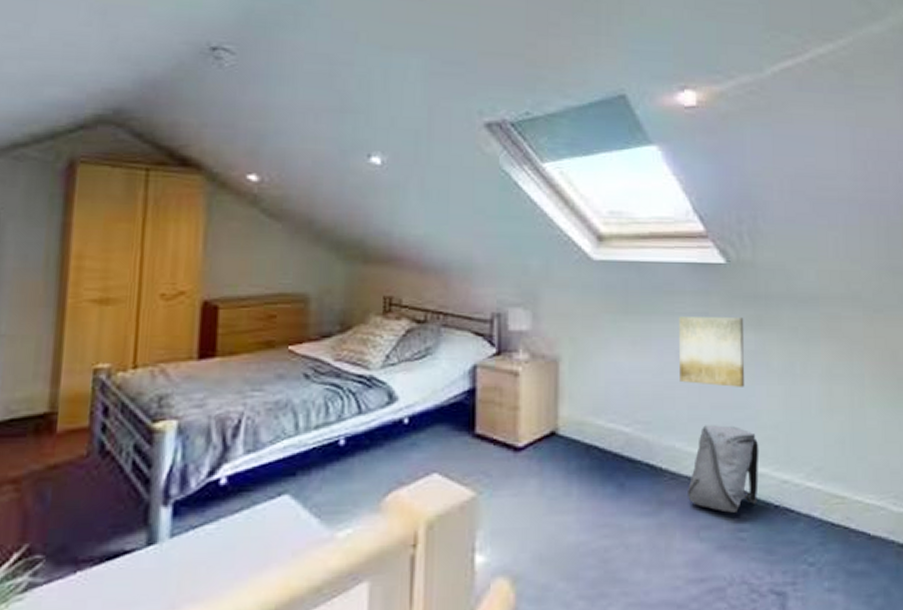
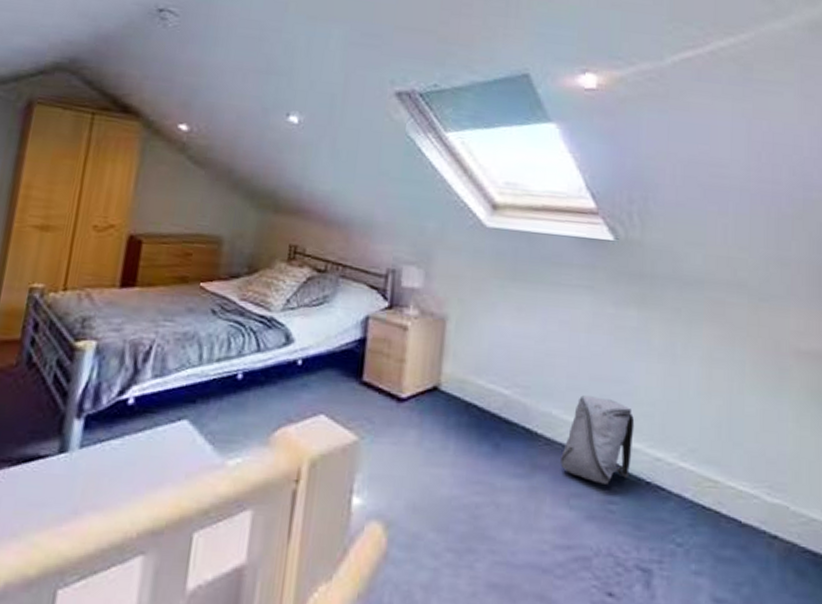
wall art: present [679,317,745,387] -> none [561,288,628,362]

